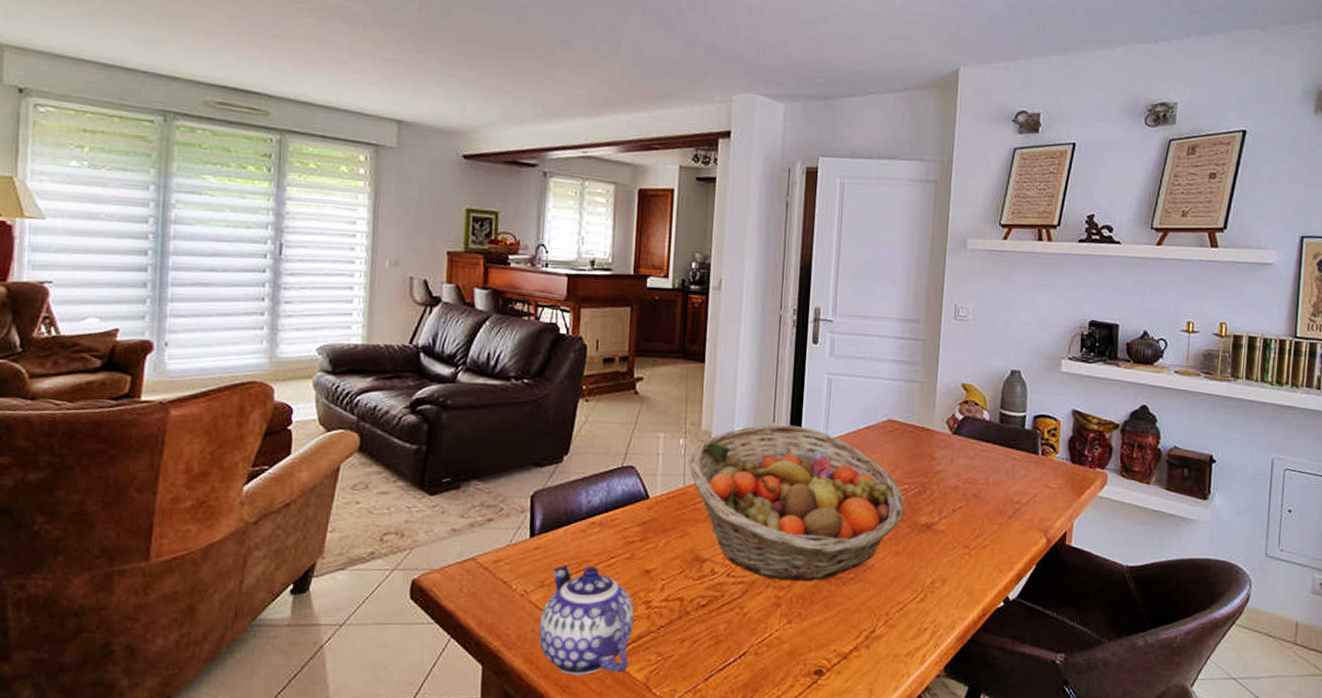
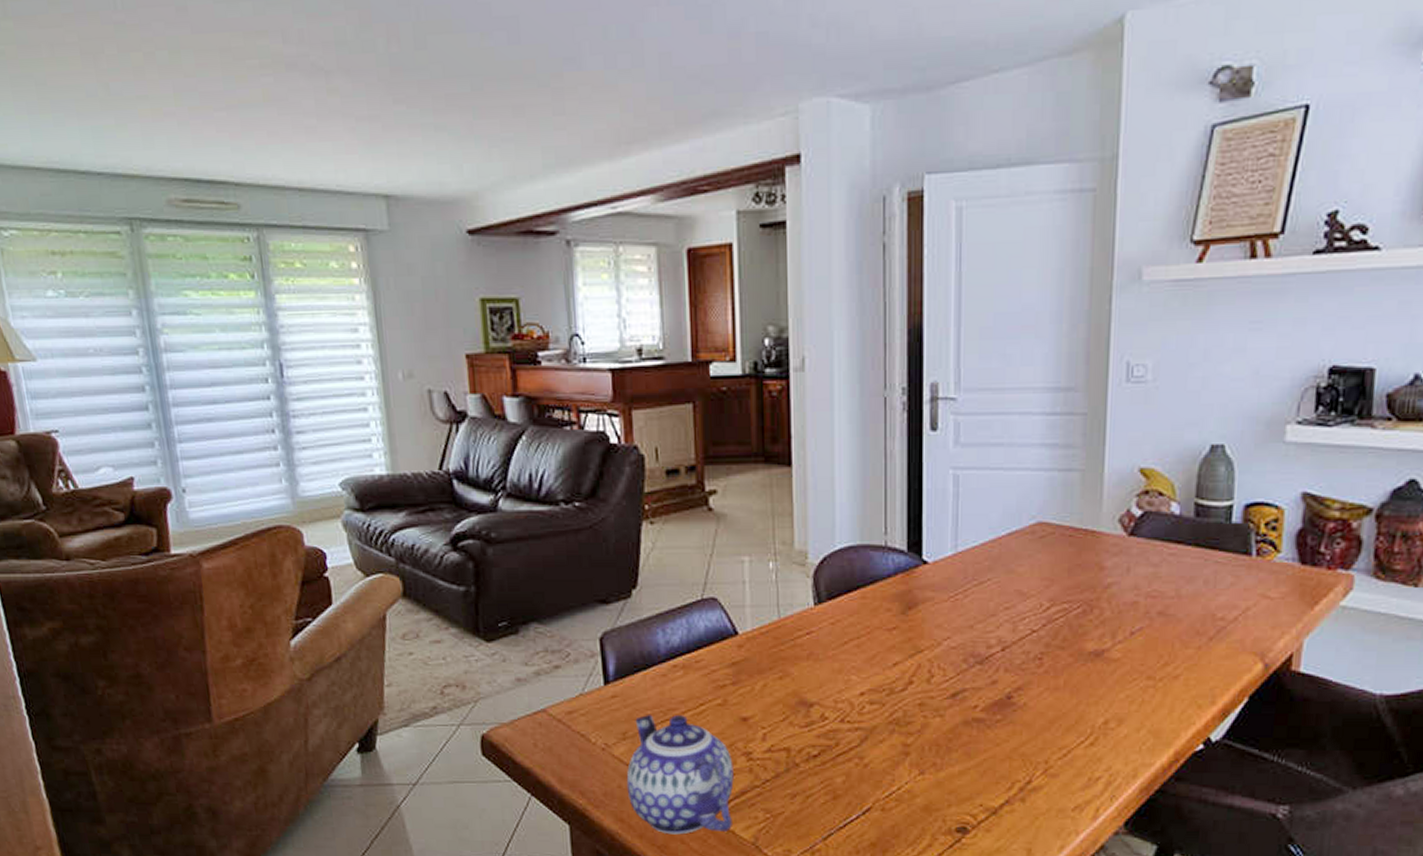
fruit basket: present [688,424,904,582] -> none [782,536,1064,726]

